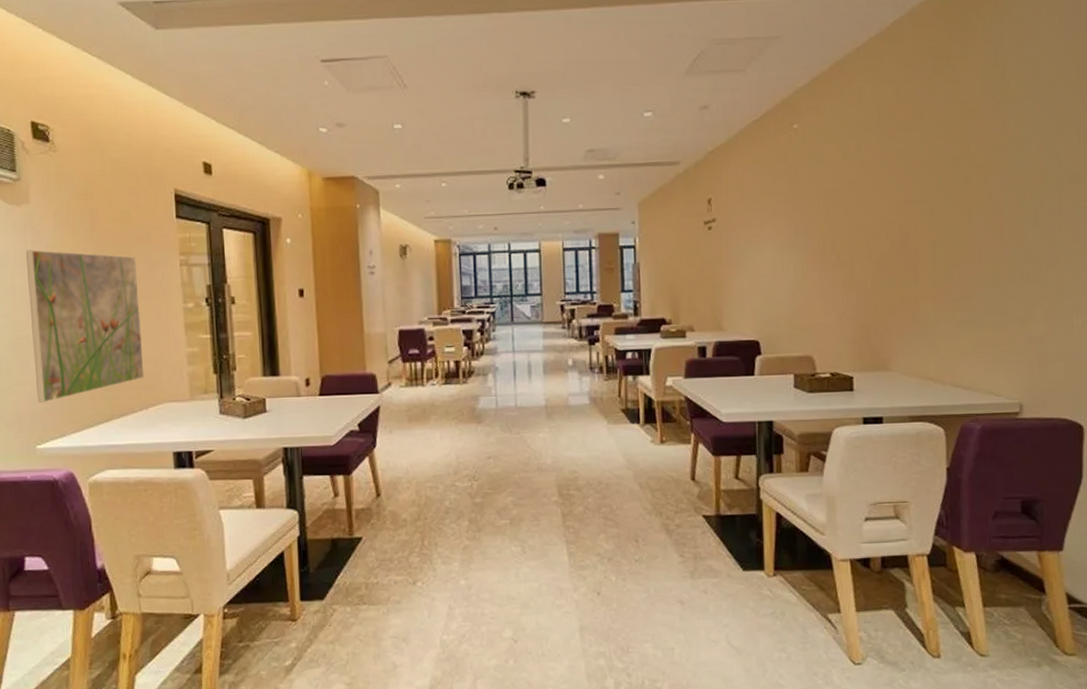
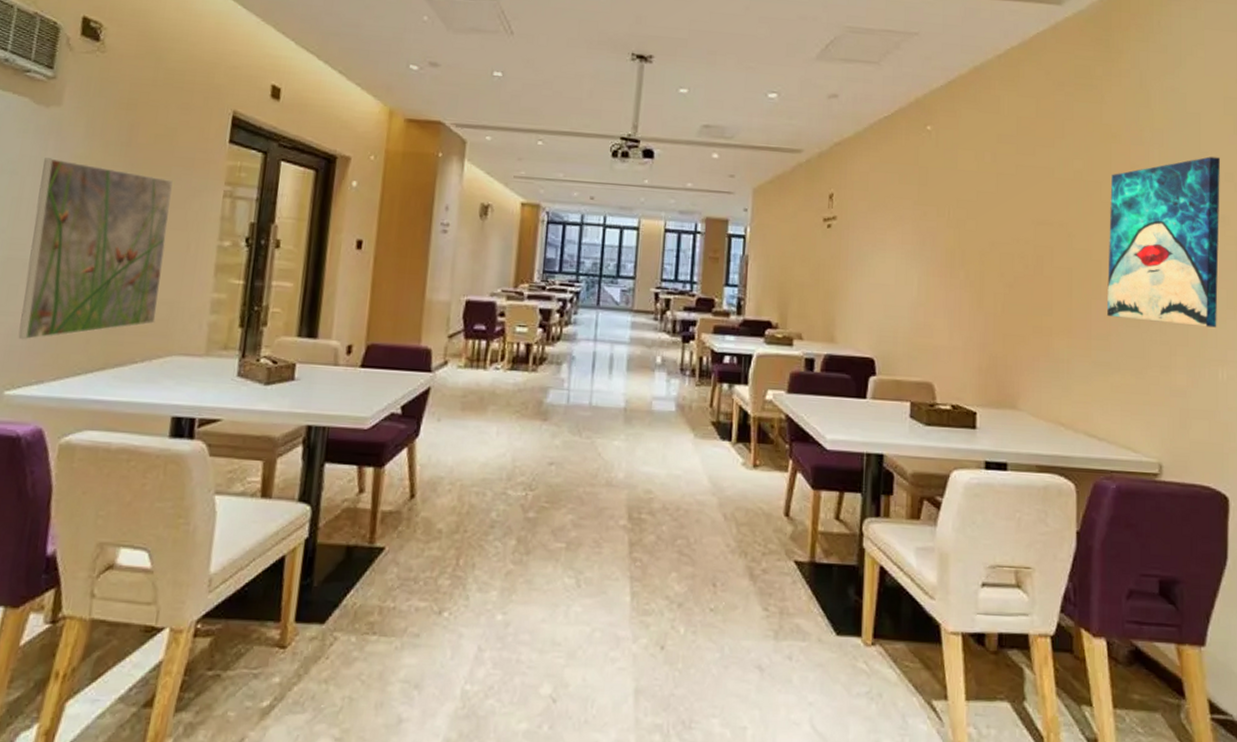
wall art: none [968,120,1075,280] -> present [1106,156,1220,328]

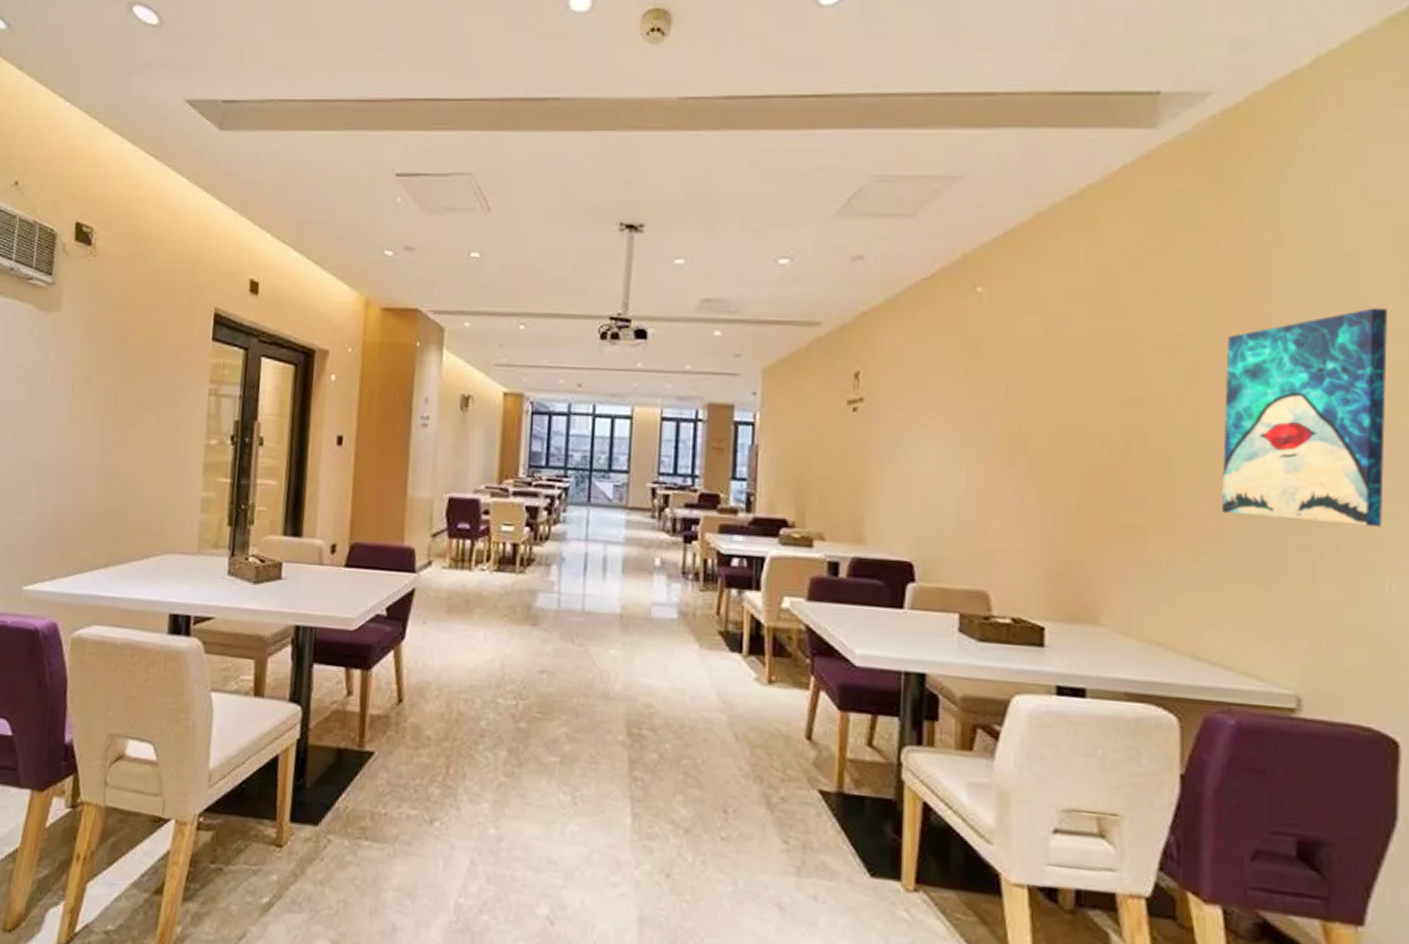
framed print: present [18,158,173,340] -> none [32,362,162,538]

